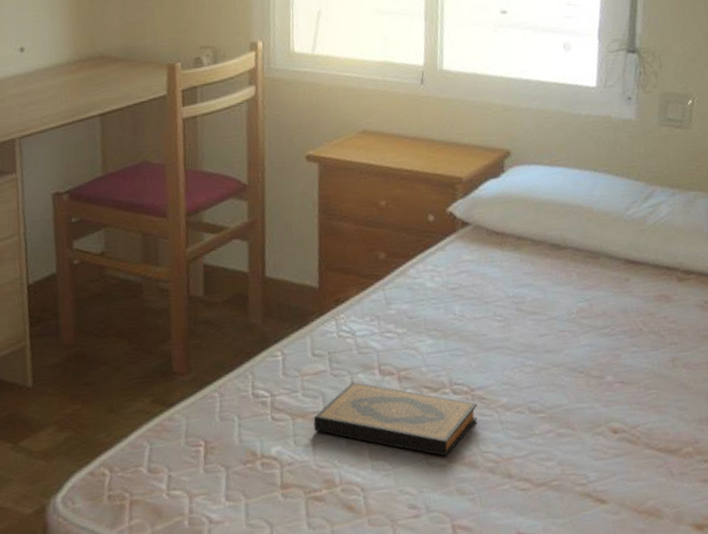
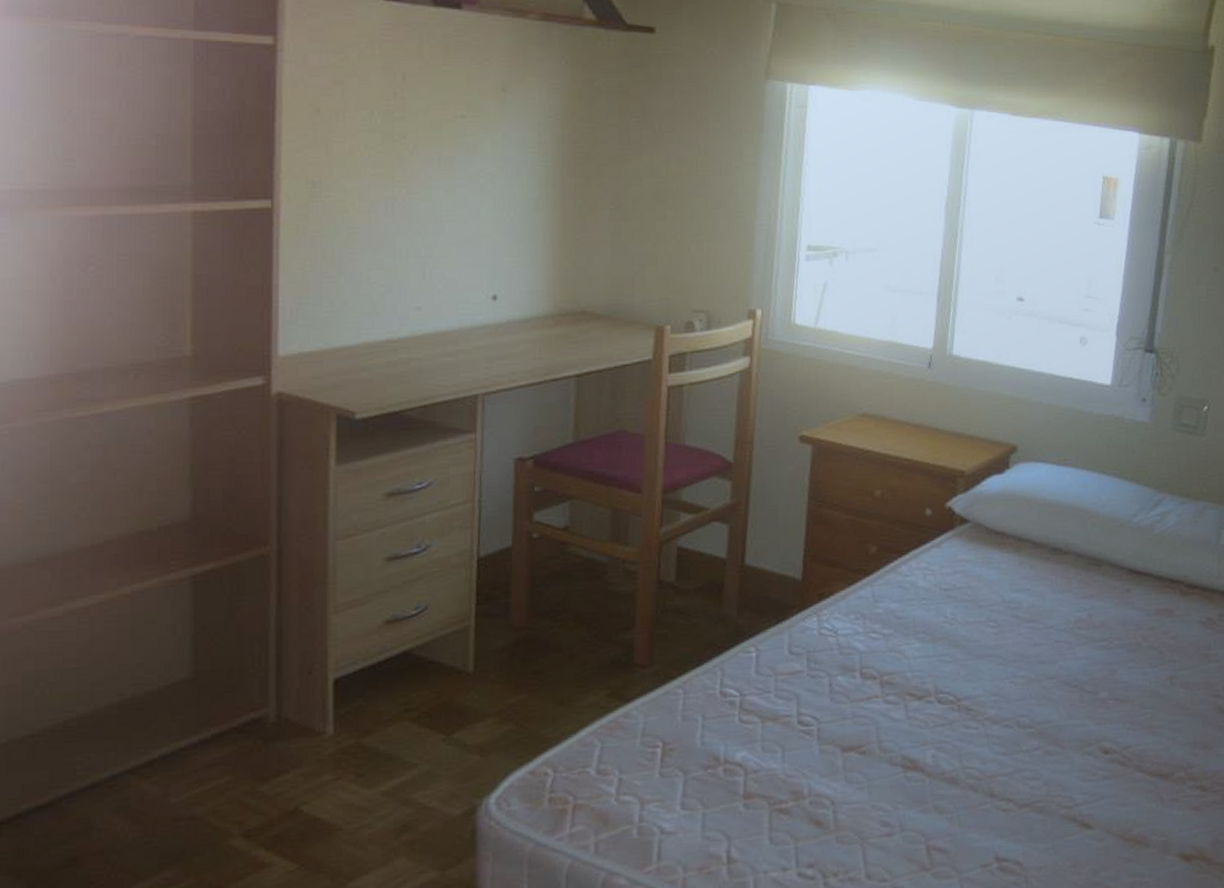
hardback book: present [313,381,478,456] -> none [785,684,964,771]

